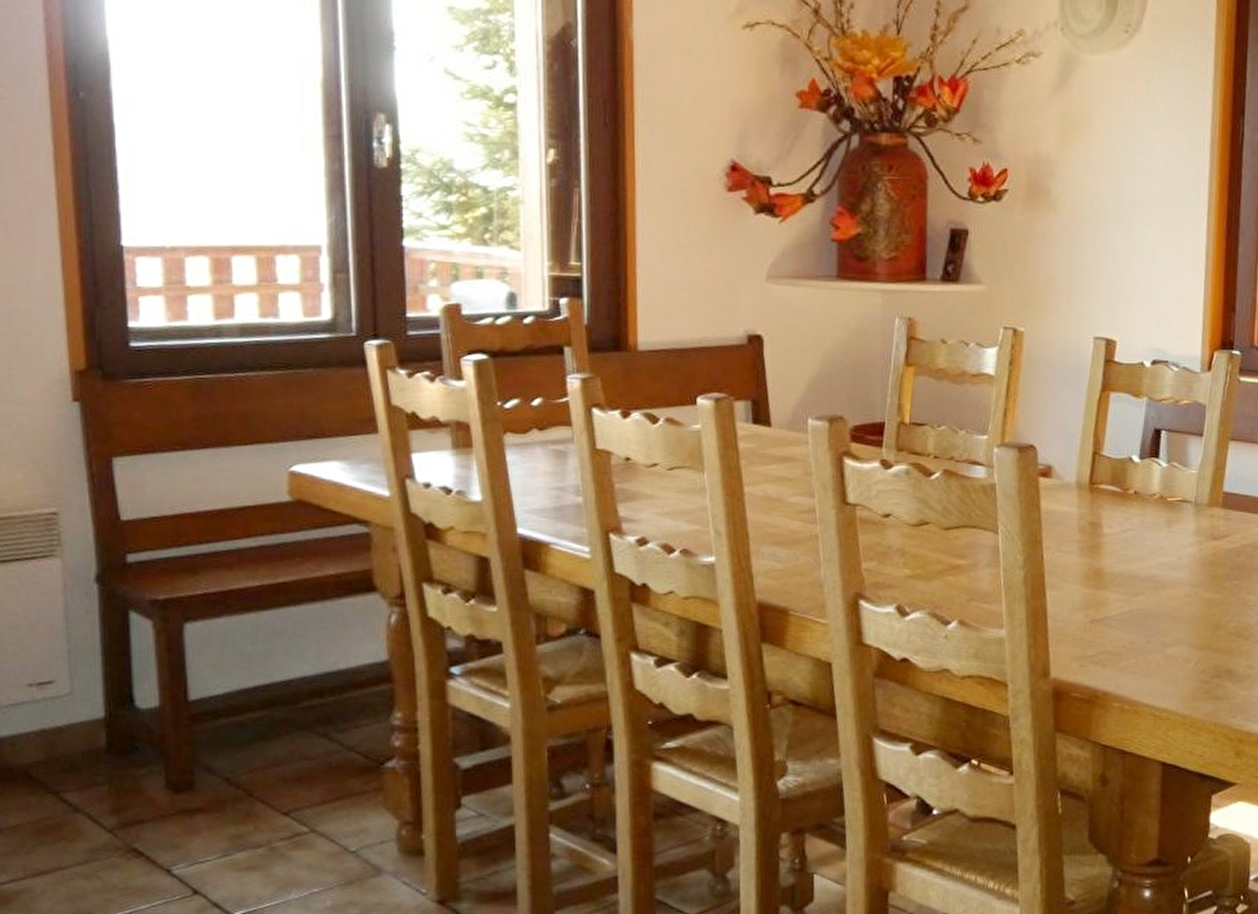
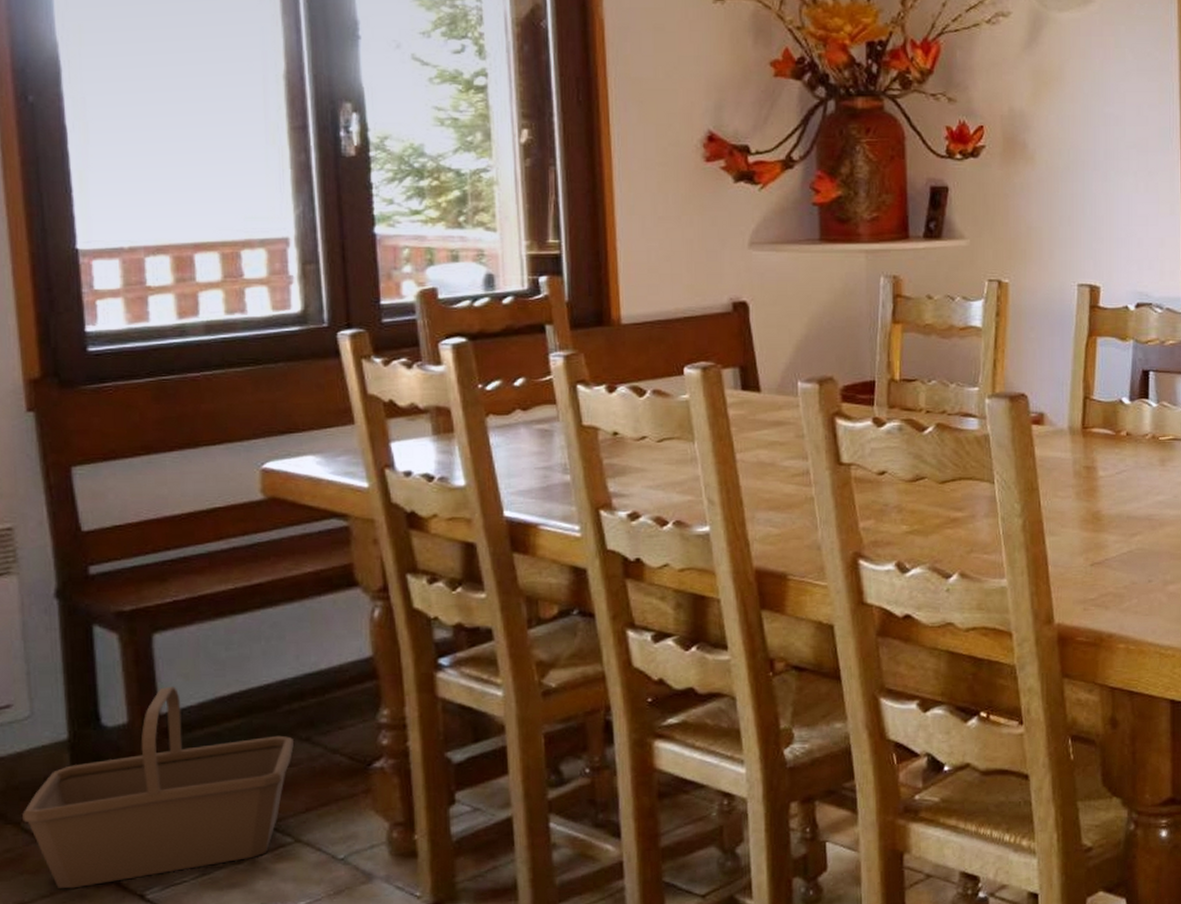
basket: none [62,675,312,859] -> present [22,687,294,889]

